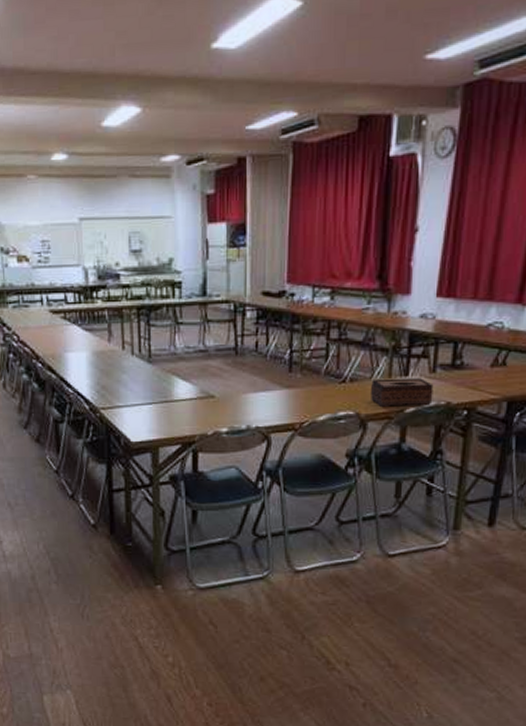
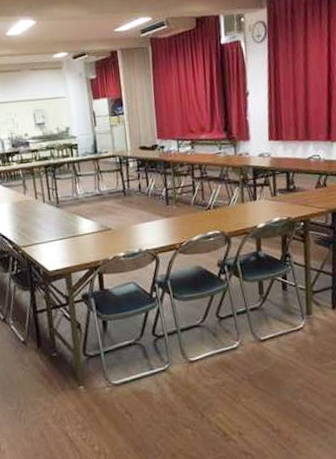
tissue box: present [369,378,434,406] -> none [229,201,277,225]

